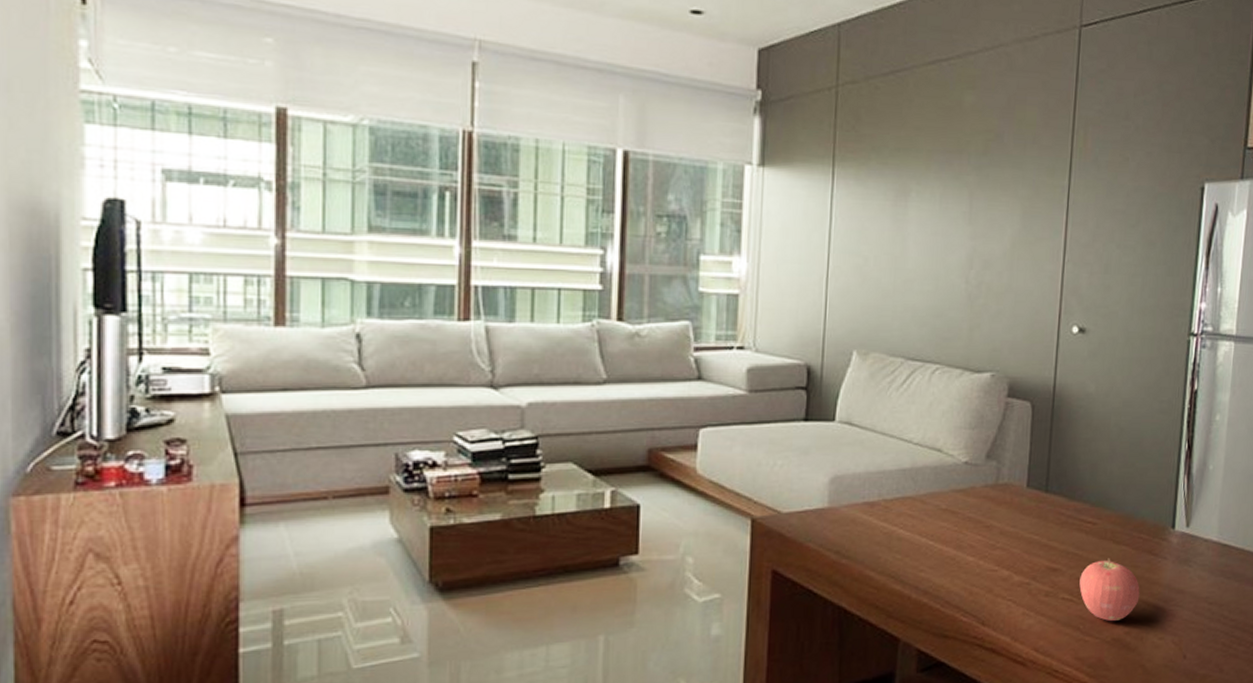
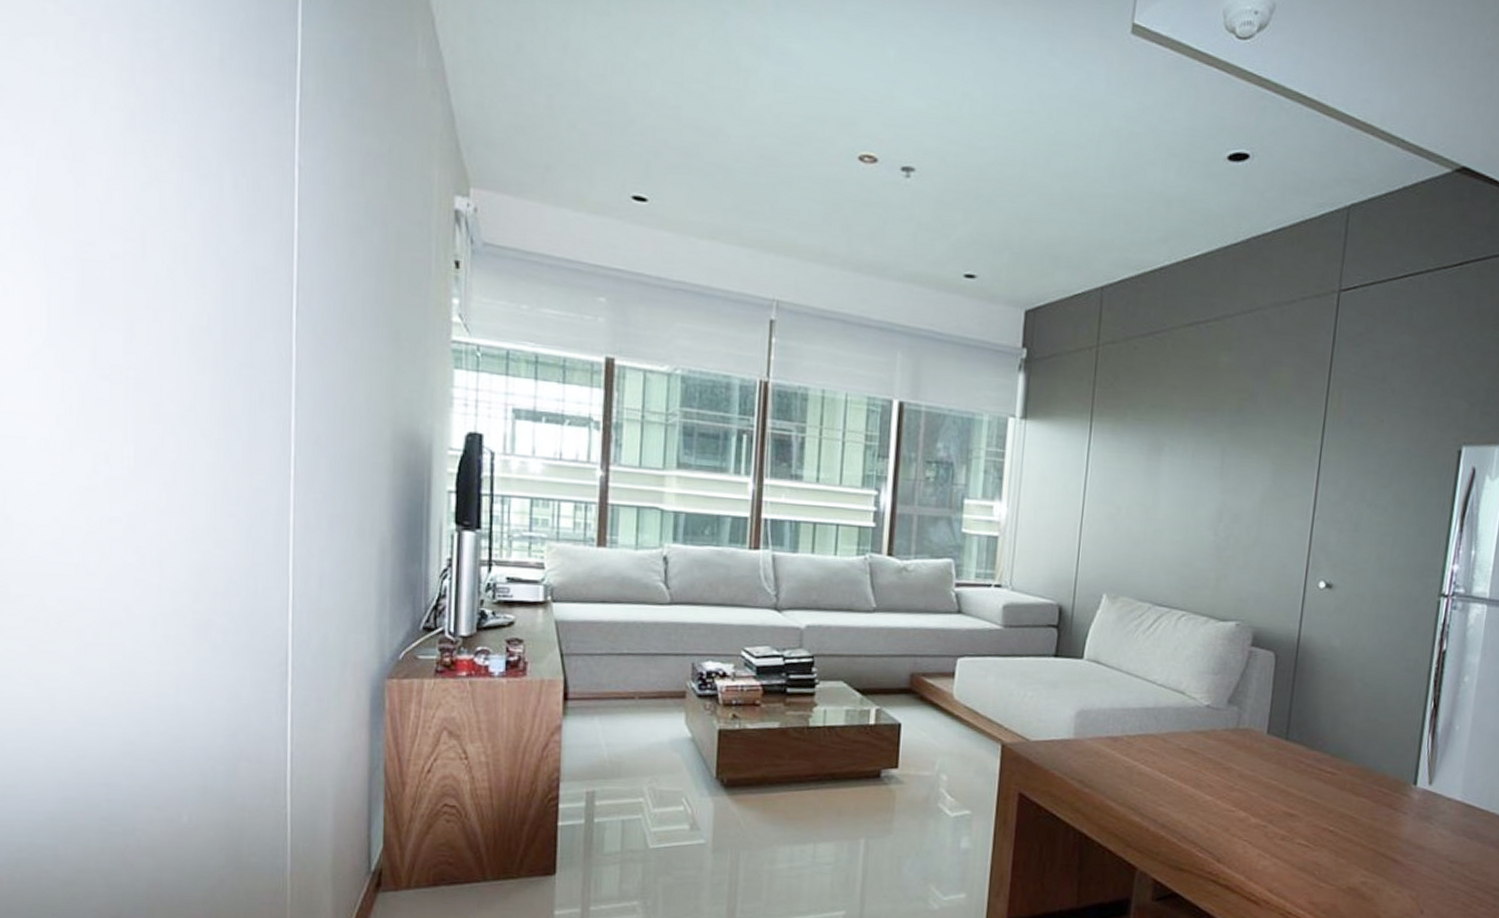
apple: present [1079,558,1140,622] -> none [1316,808,1378,871]

